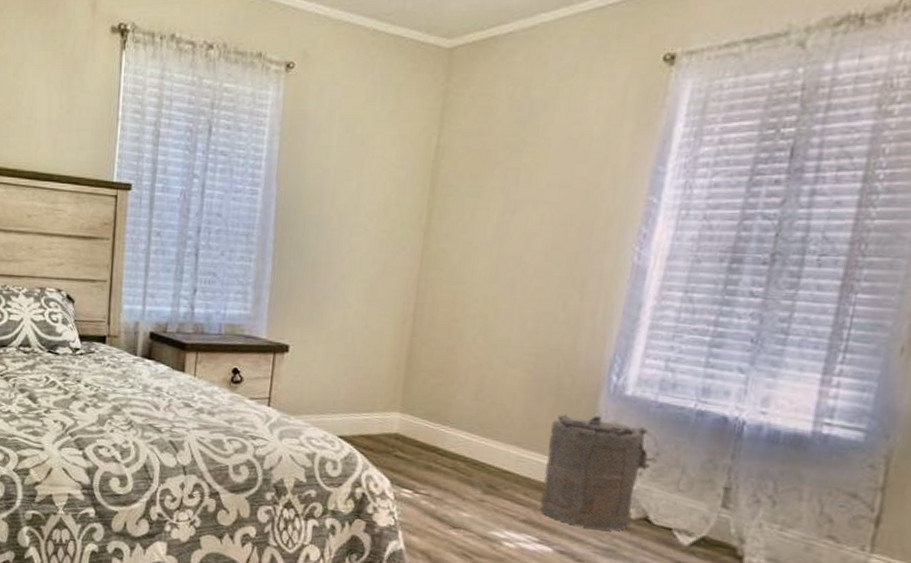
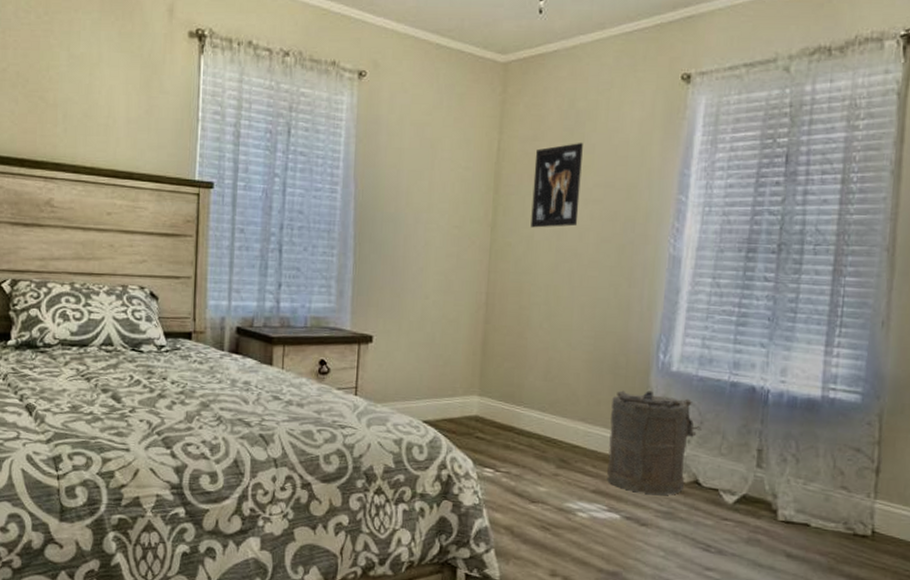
wall art: none [469,136,537,233] -> present [531,142,583,228]

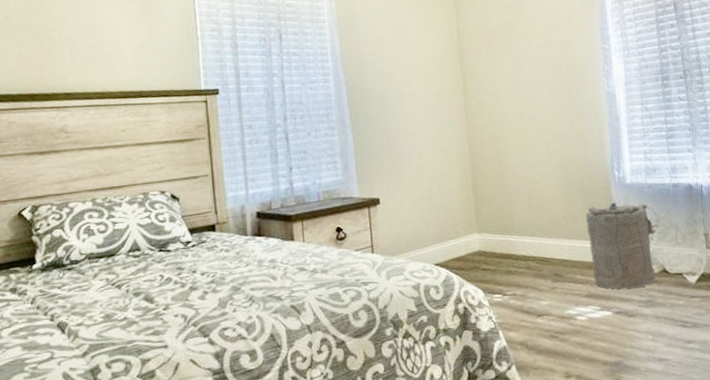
wall art: present [531,142,583,228] -> none [488,14,531,87]

